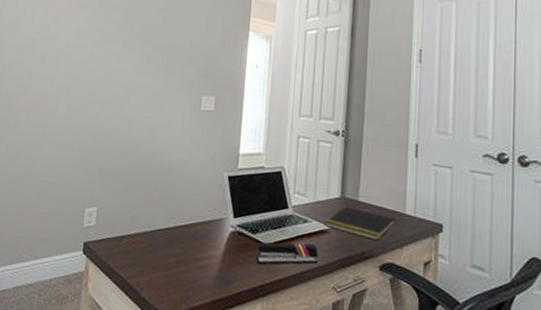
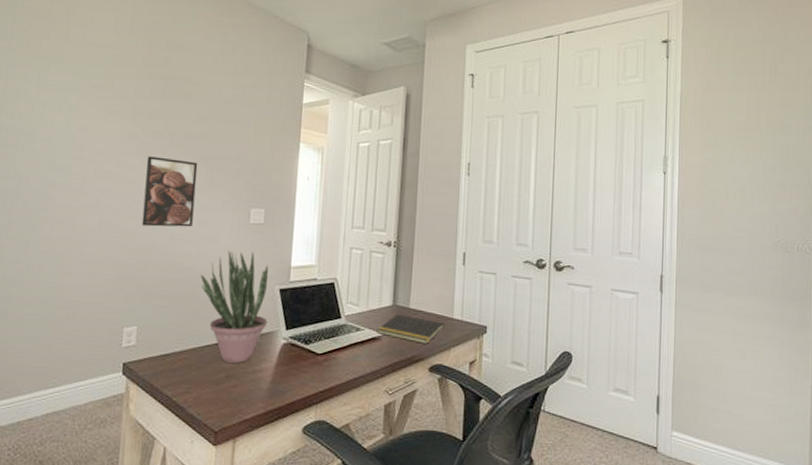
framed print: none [103,46,155,114] -> present [141,156,198,227]
potted plant: none [154,136,218,250] -> present [200,250,269,364]
stapler: present [256,241,318,265] -> none [309,351,371,374]

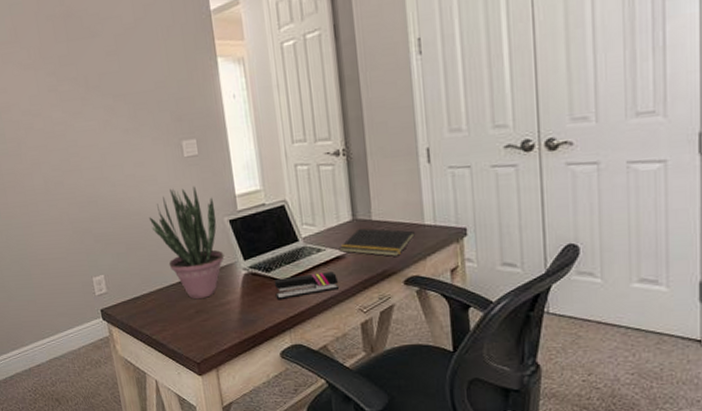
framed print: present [141,156,198,227] -> none [69,102,129,178]
stapler: none [309,351,371,374] -> present [274,272,338,300]

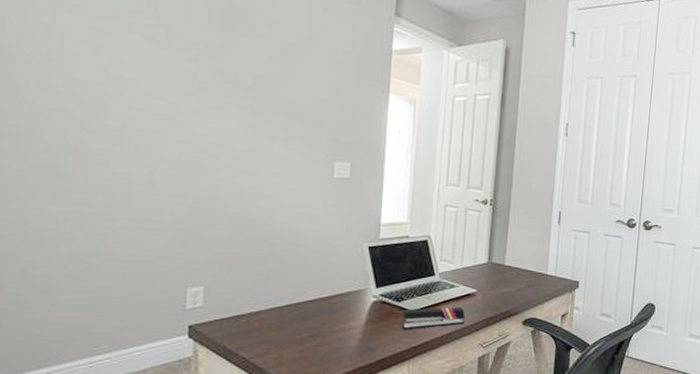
potted plant: present [148,186,225,300] -> none [277,206,356,323]
notepad: present [339,228,415,257] -> none [471,270,538,299]

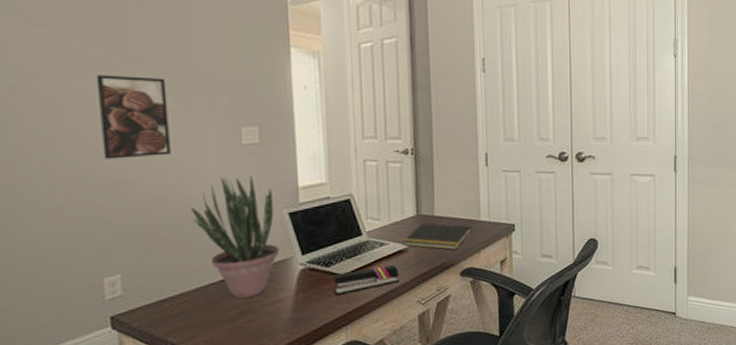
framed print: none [203,98,270,180] -> present [96,75,171,159]
potted plant: none [277,206,356,323] -> present [190,175,280,299]
notepad: none [471,270,538,299] -> present [402,223,472,250]

